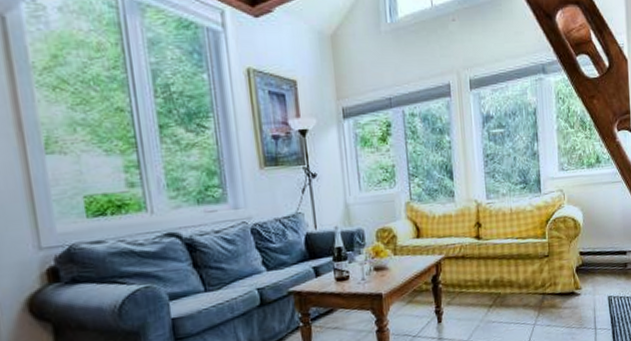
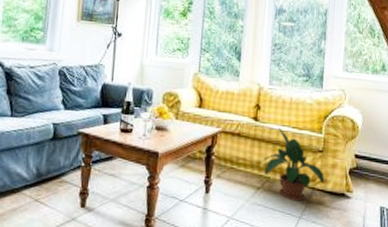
potted plant: none [492,241,554,310] -> present [263,127,325,201]

